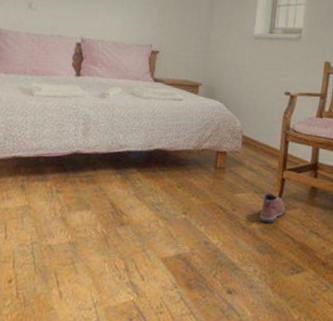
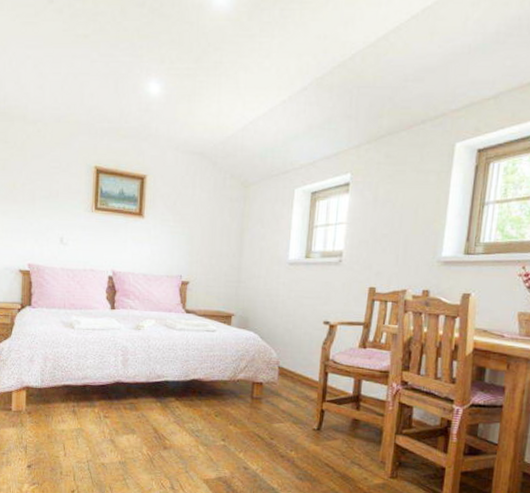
shoe: present [260,192,286,223] -> none [299,423,325,453]

